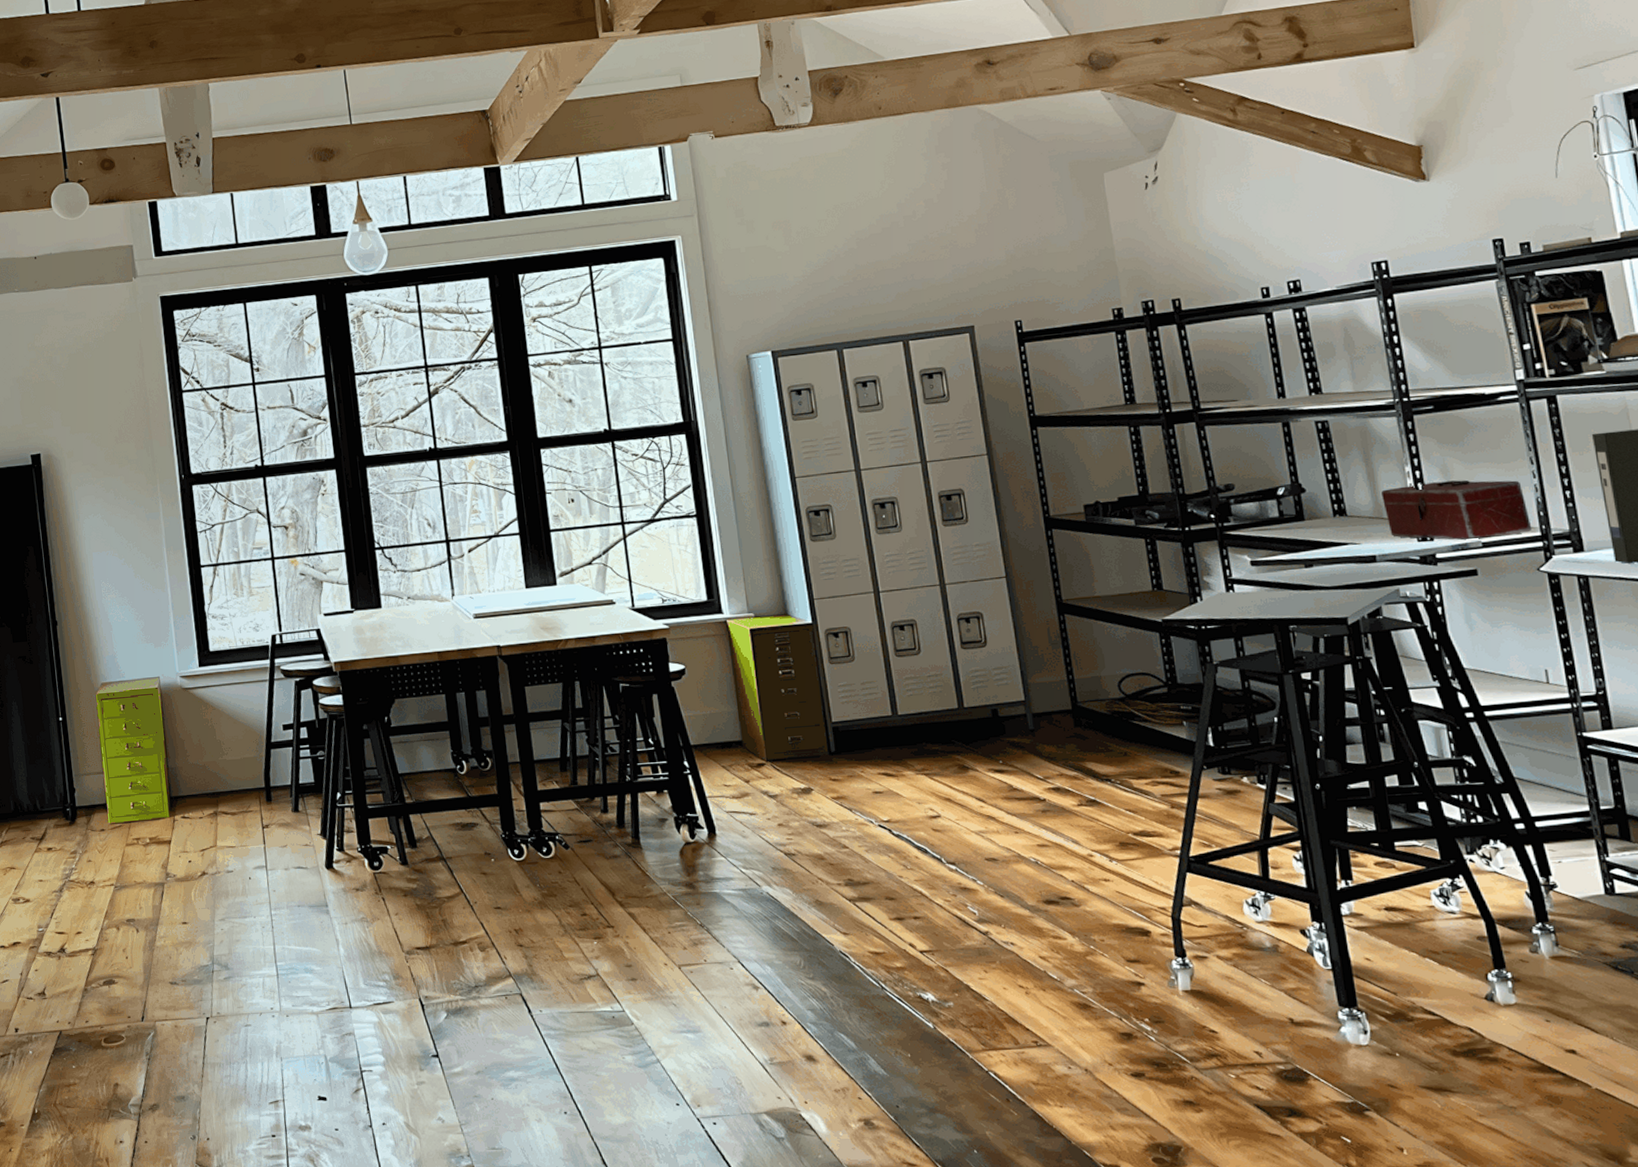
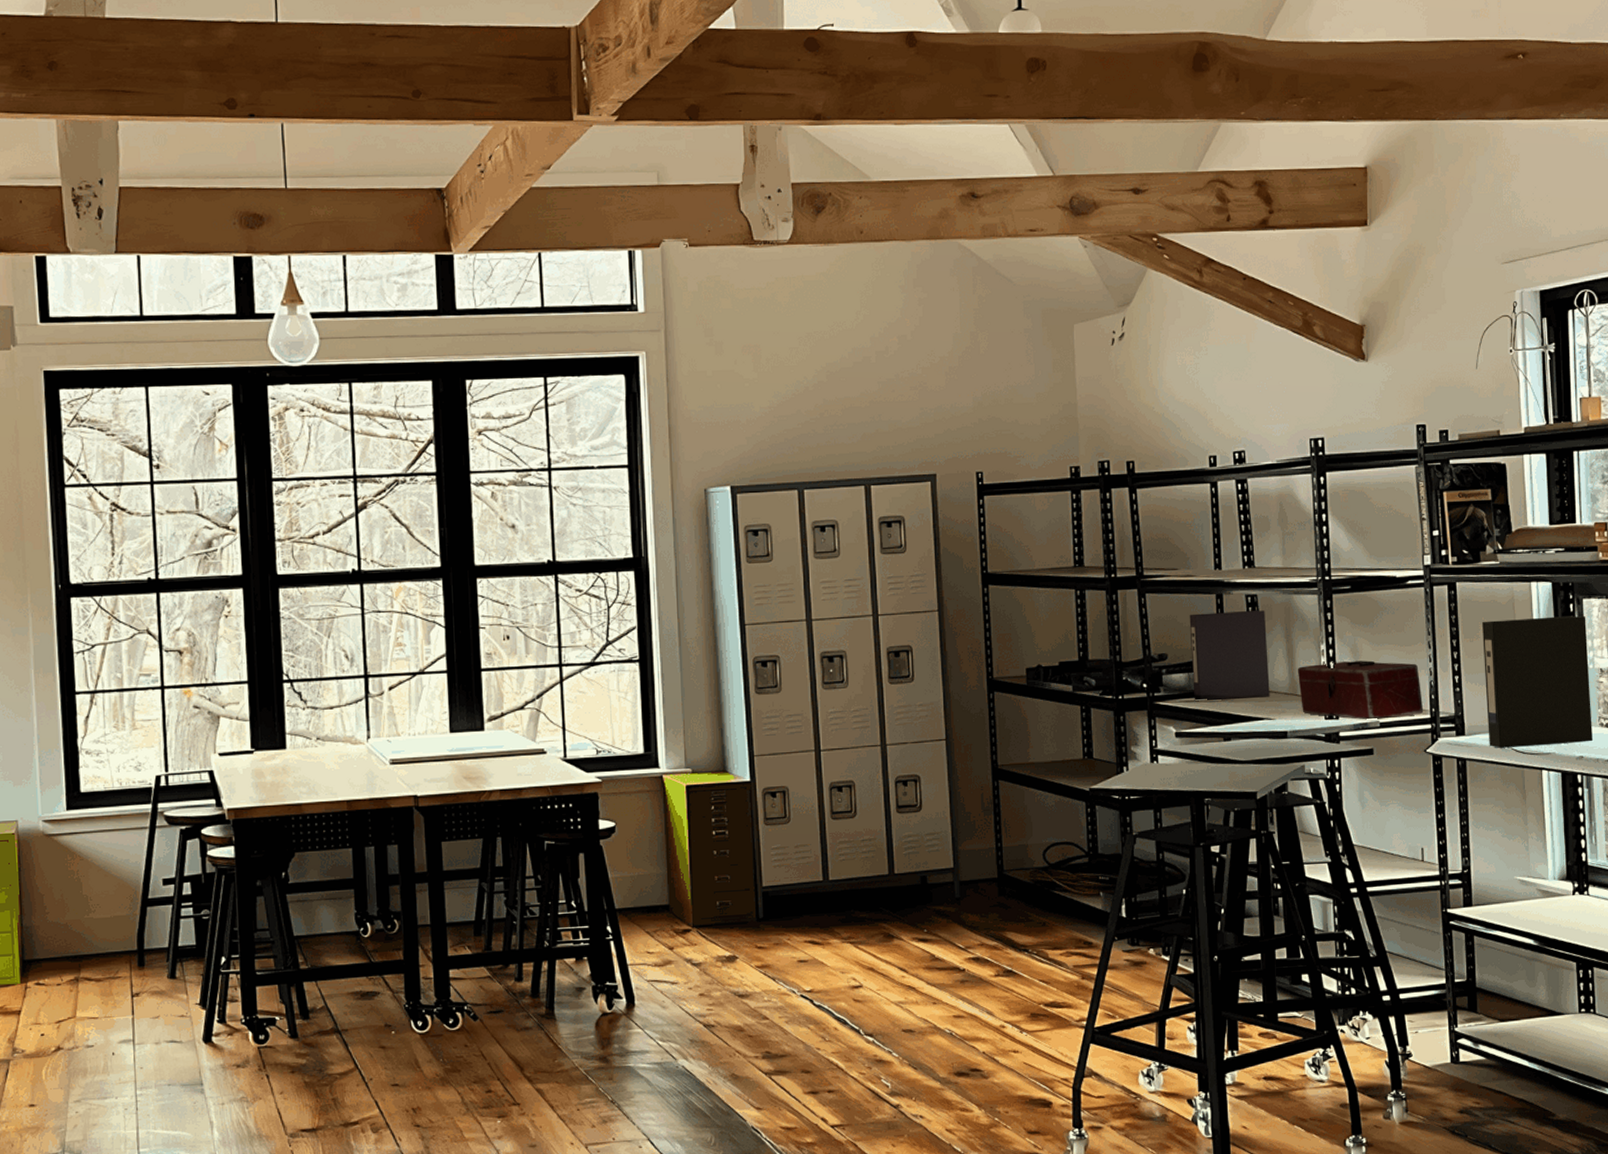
binder: none [1254,435,1353,530] -> present [1189,609,1270,702]

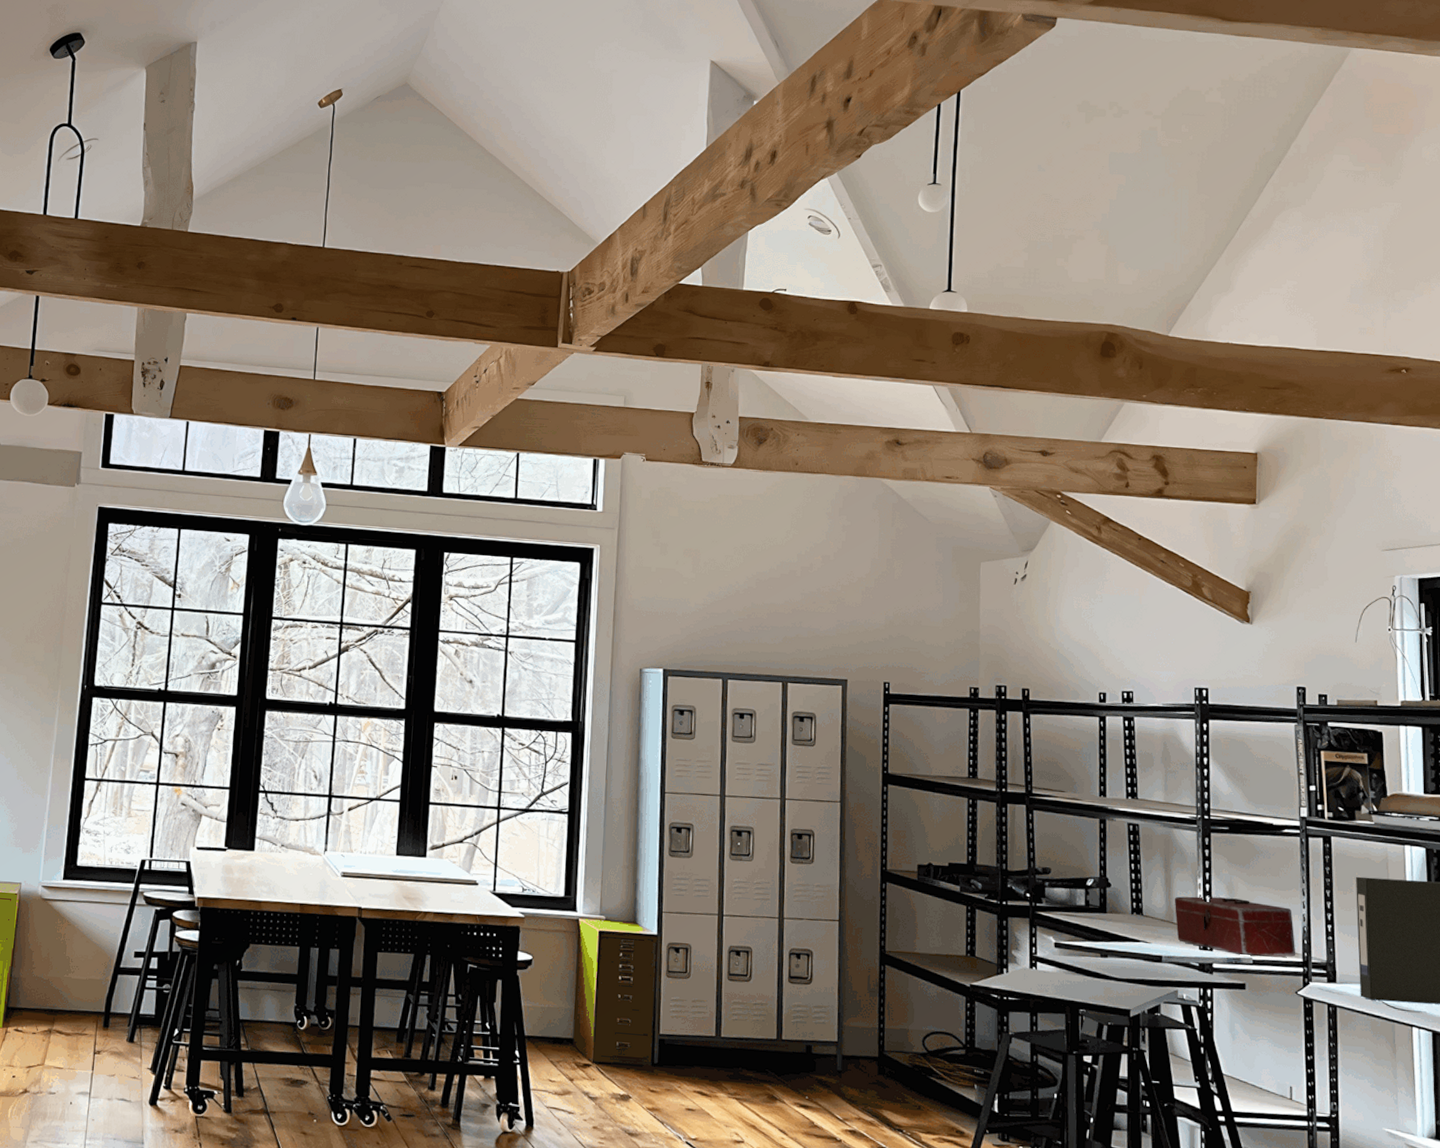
binder: present [1189,609,1270,702] -> none [1073,834,1147,921]

